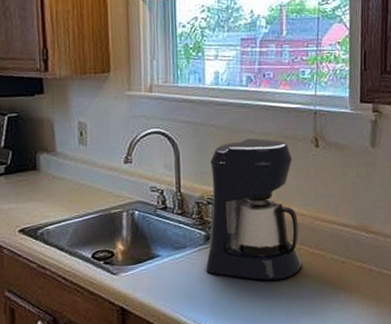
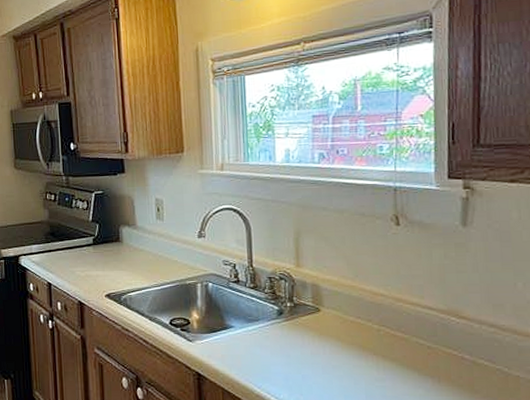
coffee maker: present [206,138,301,281] -> none [279,215,381,360]

